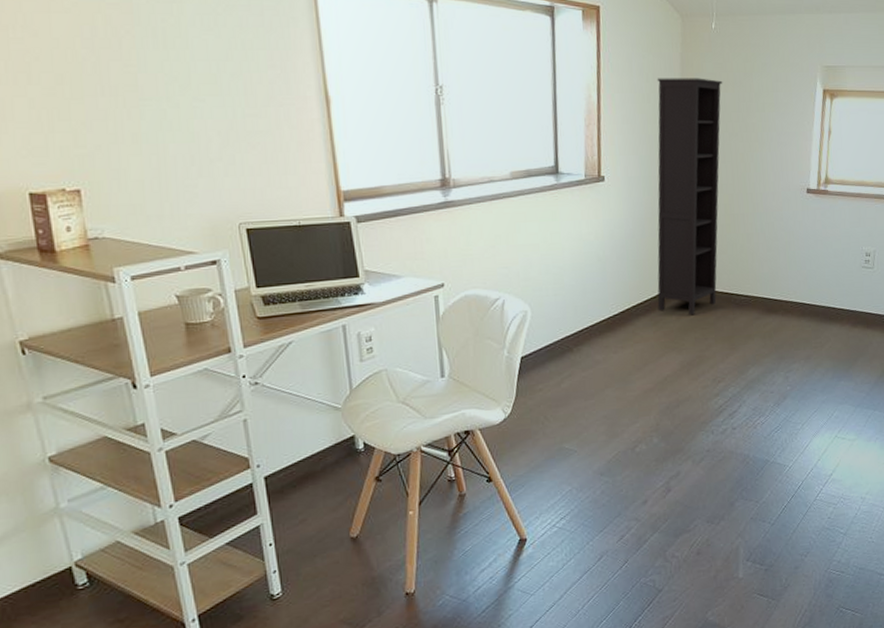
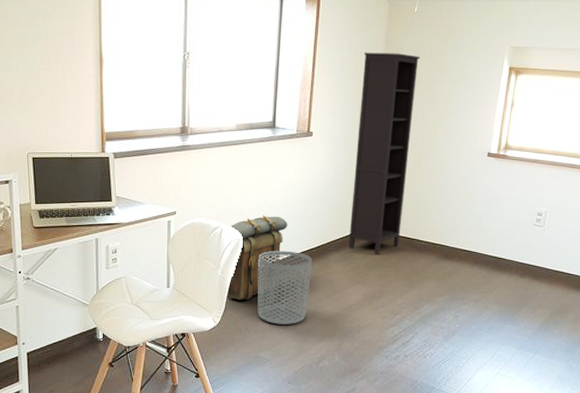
backpack: none [514,279,584,385] -> present [226,214,288,301]
waste bin: none [551,319,617,408] -> present [257,250,312,325]

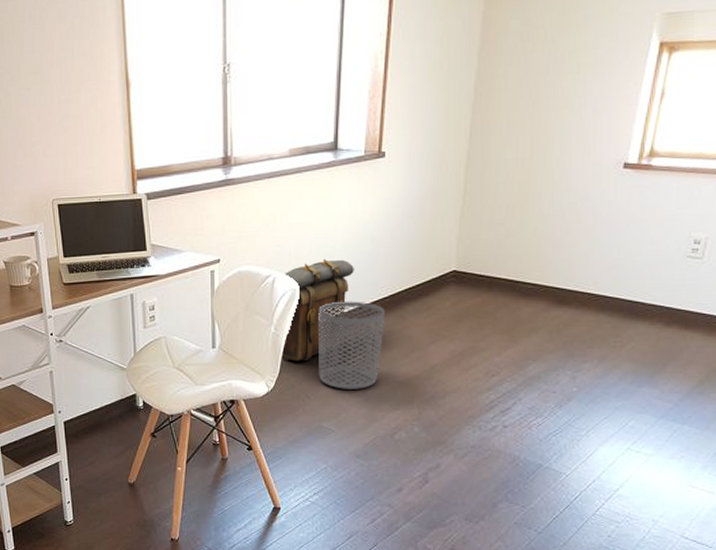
bookcase: present [348,52,420,254] -> none [431,38,531,302]

